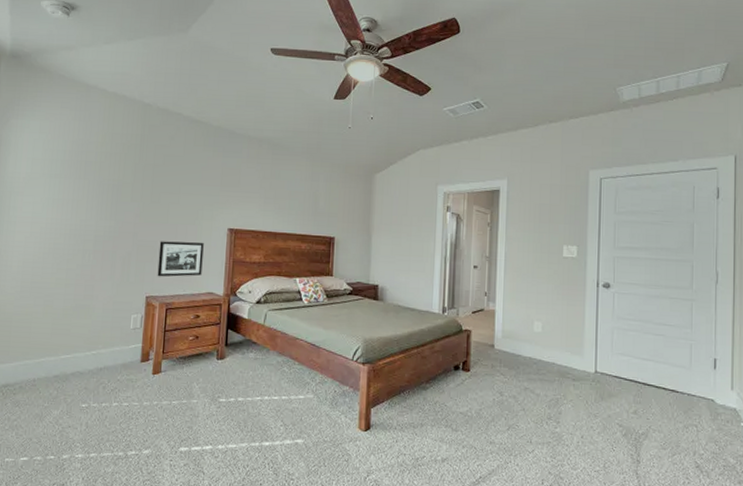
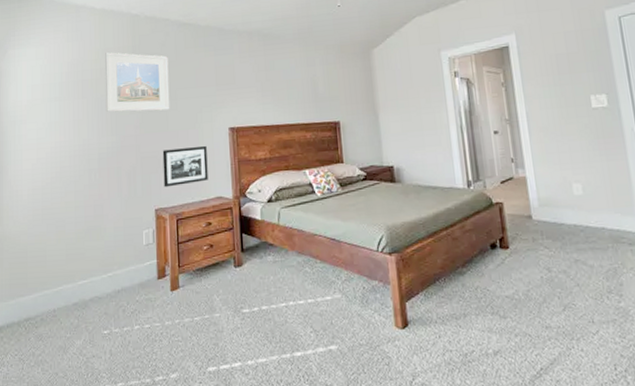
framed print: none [107,136,176,203] -> present [105,51,170,112]

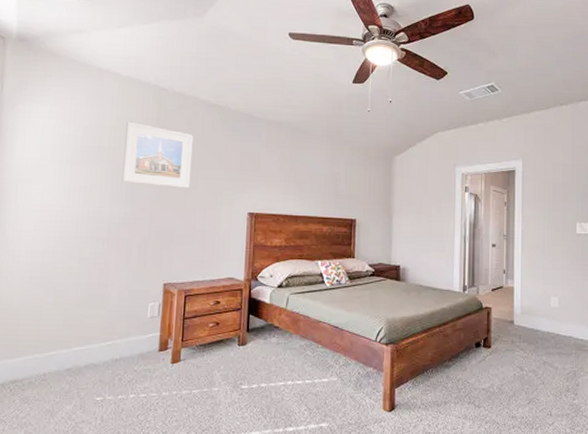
picture frame: present [162,145,208,188] -> none [175,227,223,264]

